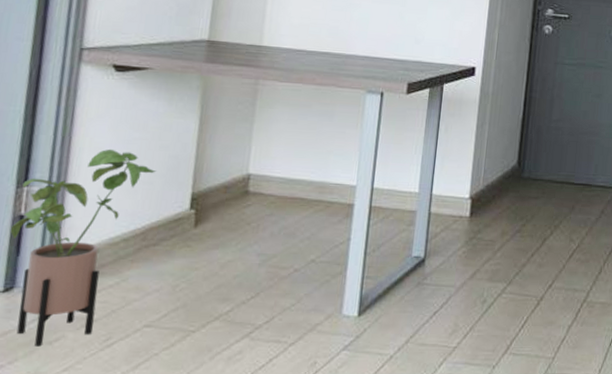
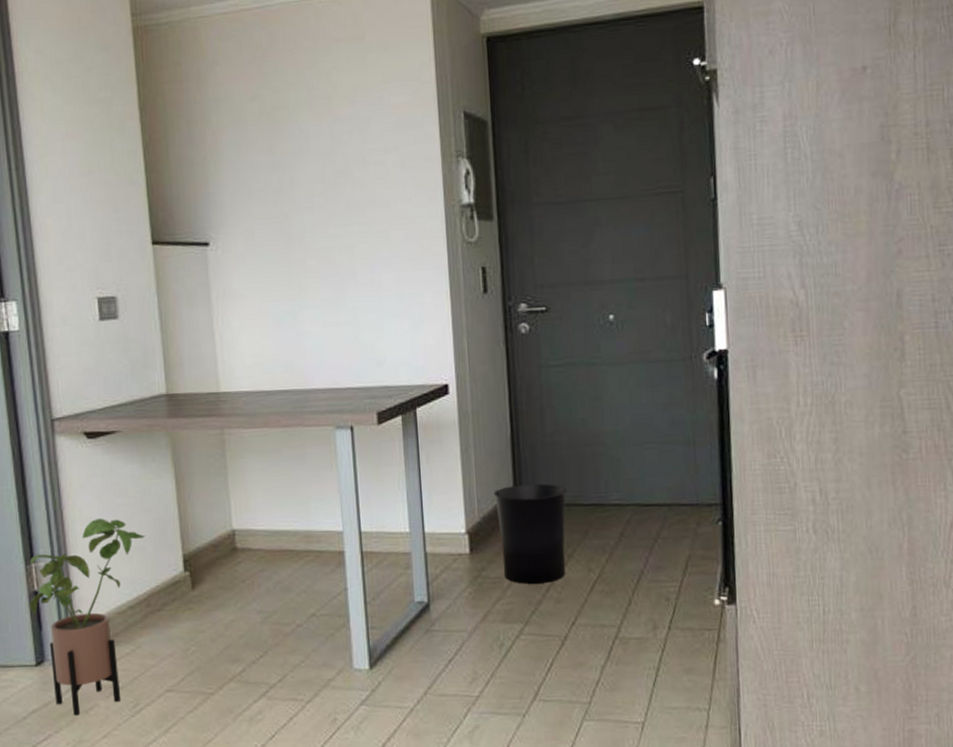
waste bin: none [496,160,562,249] -> present [493,483,567,584]

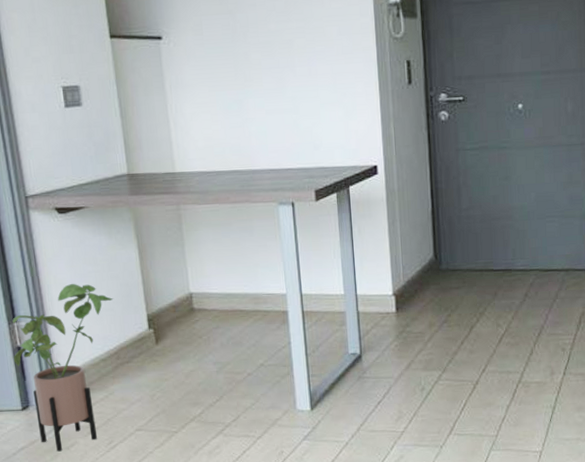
waste bin: present [493,483,567,584] -> none [416,252,479,338]

